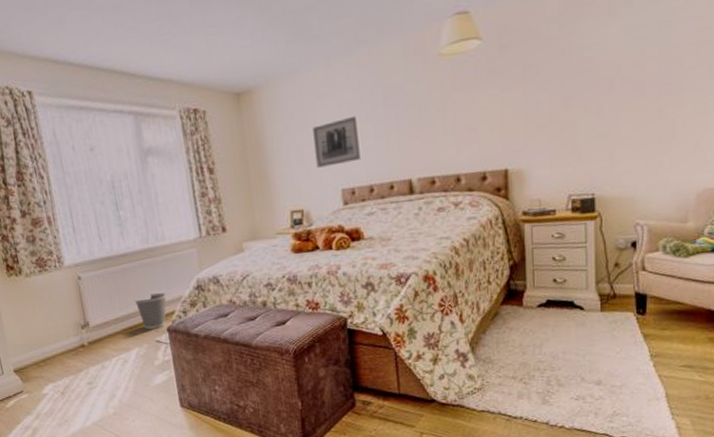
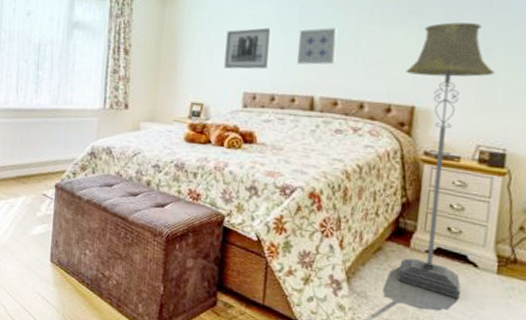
wastebasket: present [134,293,167,330] -> none [32,150,62,183]
wall art: none [385,104,426,149] -> present [297,28,338,65]
floor lamp: none [494,73,576,343] -> present [397,22,495,300]

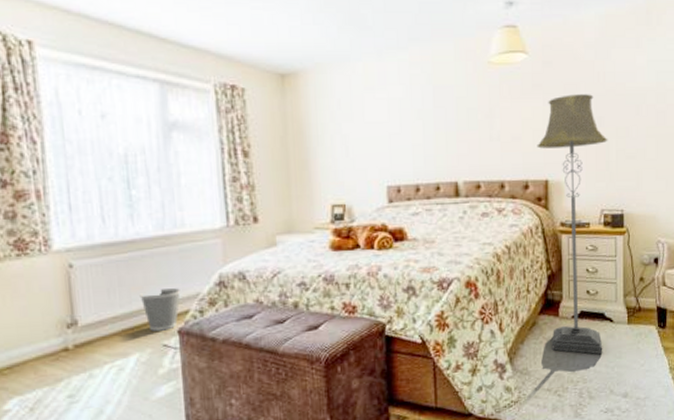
wastebasket: none [32,150,62,183] -> present [139,288,180,331]
wall art: present [224,27,272,69] -> none [360,112,409,162]
wall art: present [297,28,338,65] -> none [435,108,473,149]

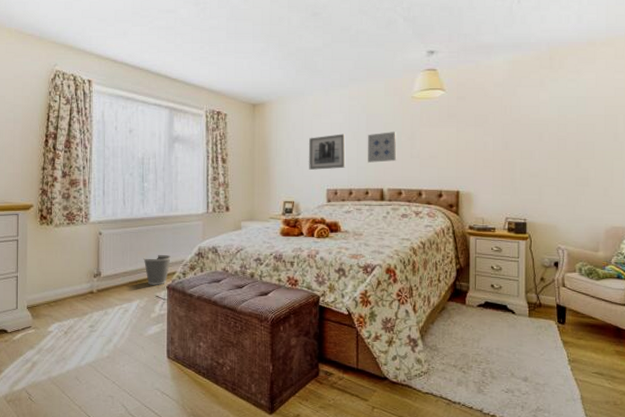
wall art: none [360,112,409,162] -> present [309,134,346,170]
wall art: none [435,108,473,149] -> present [367,132,397,163]
floor lamp: present [537,94,608,355] -> none [450,123,513,341]

